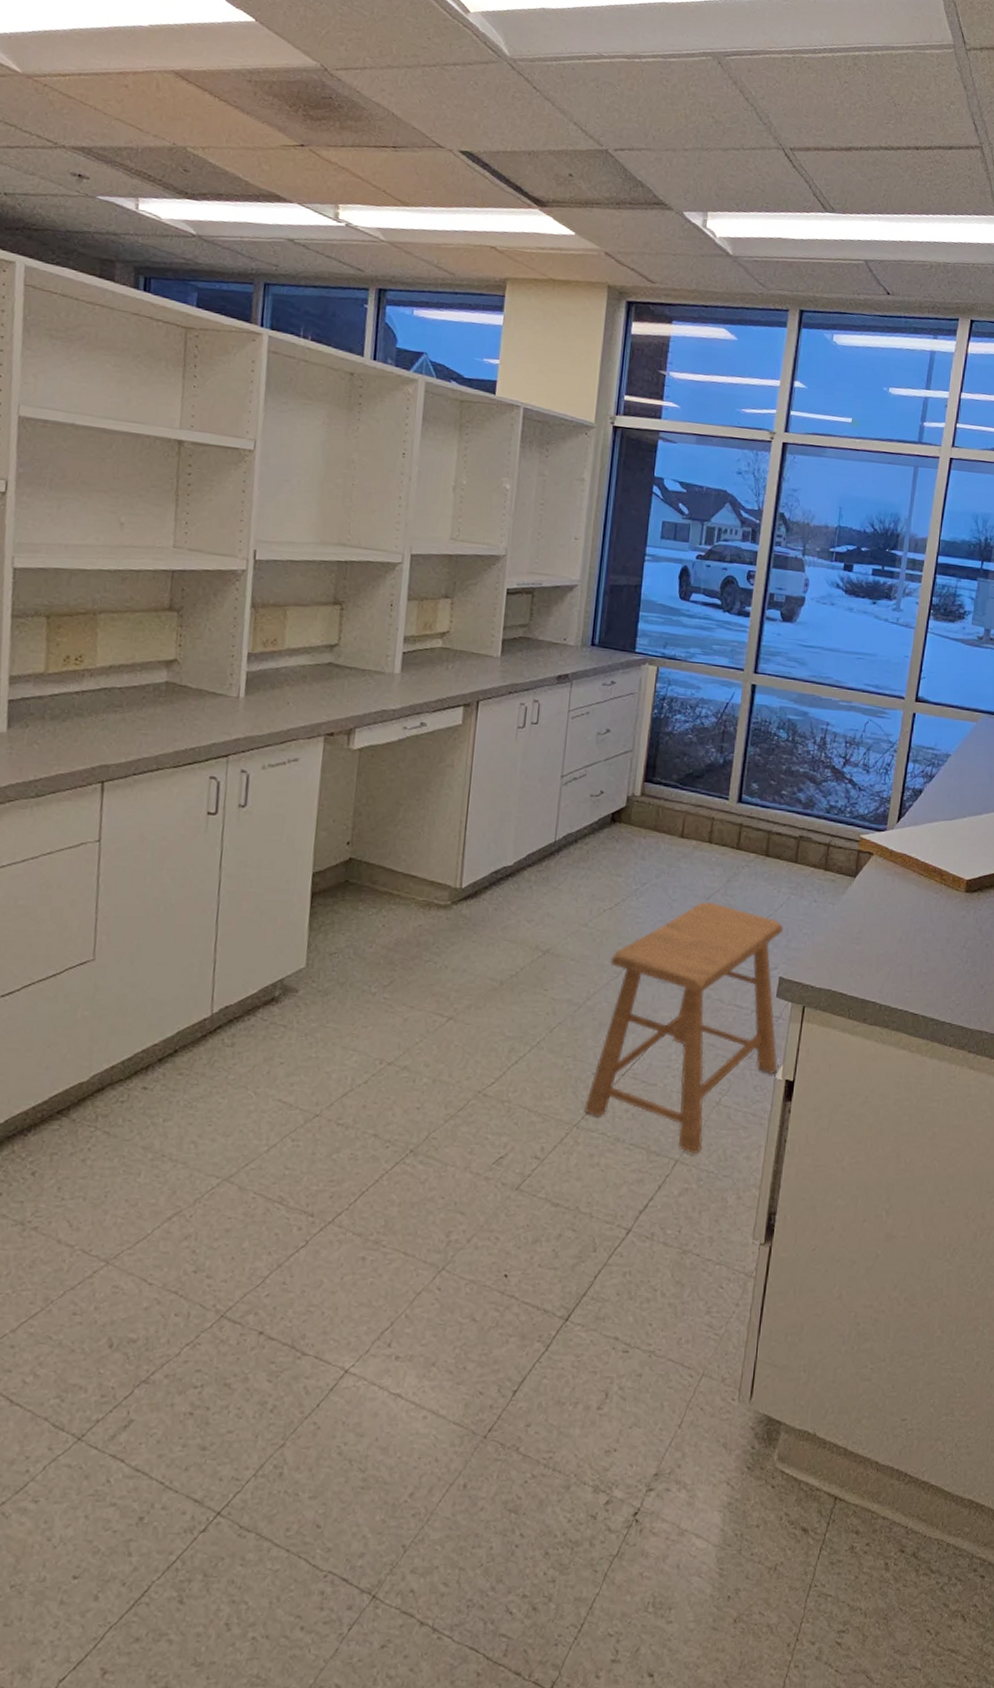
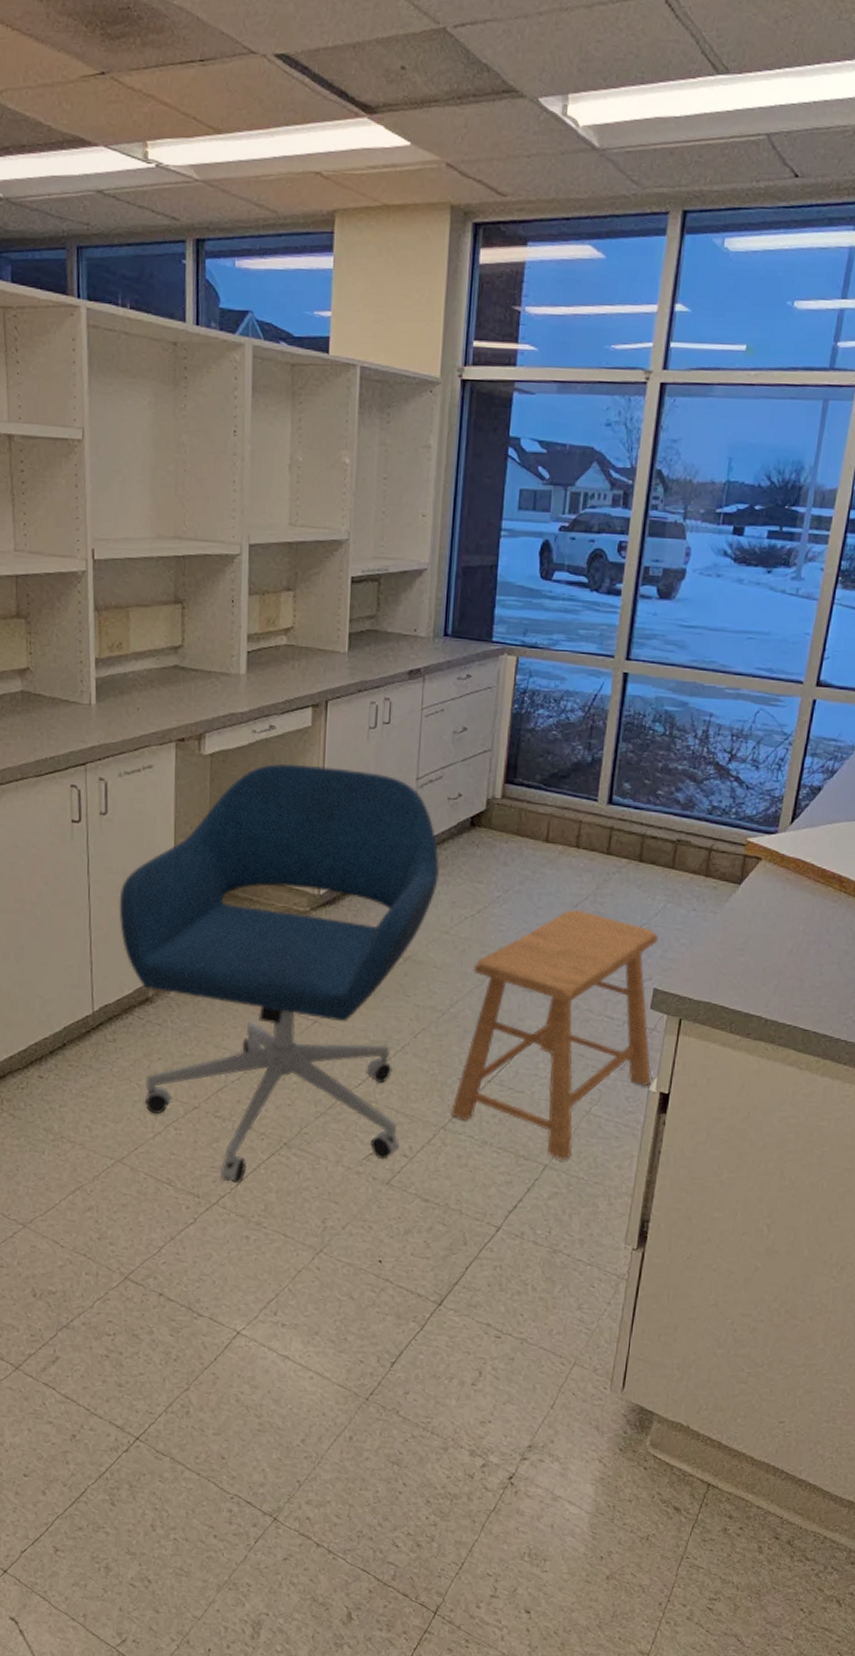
office chair: none [250,760,581,1197] -> present [119,764,440,1183]

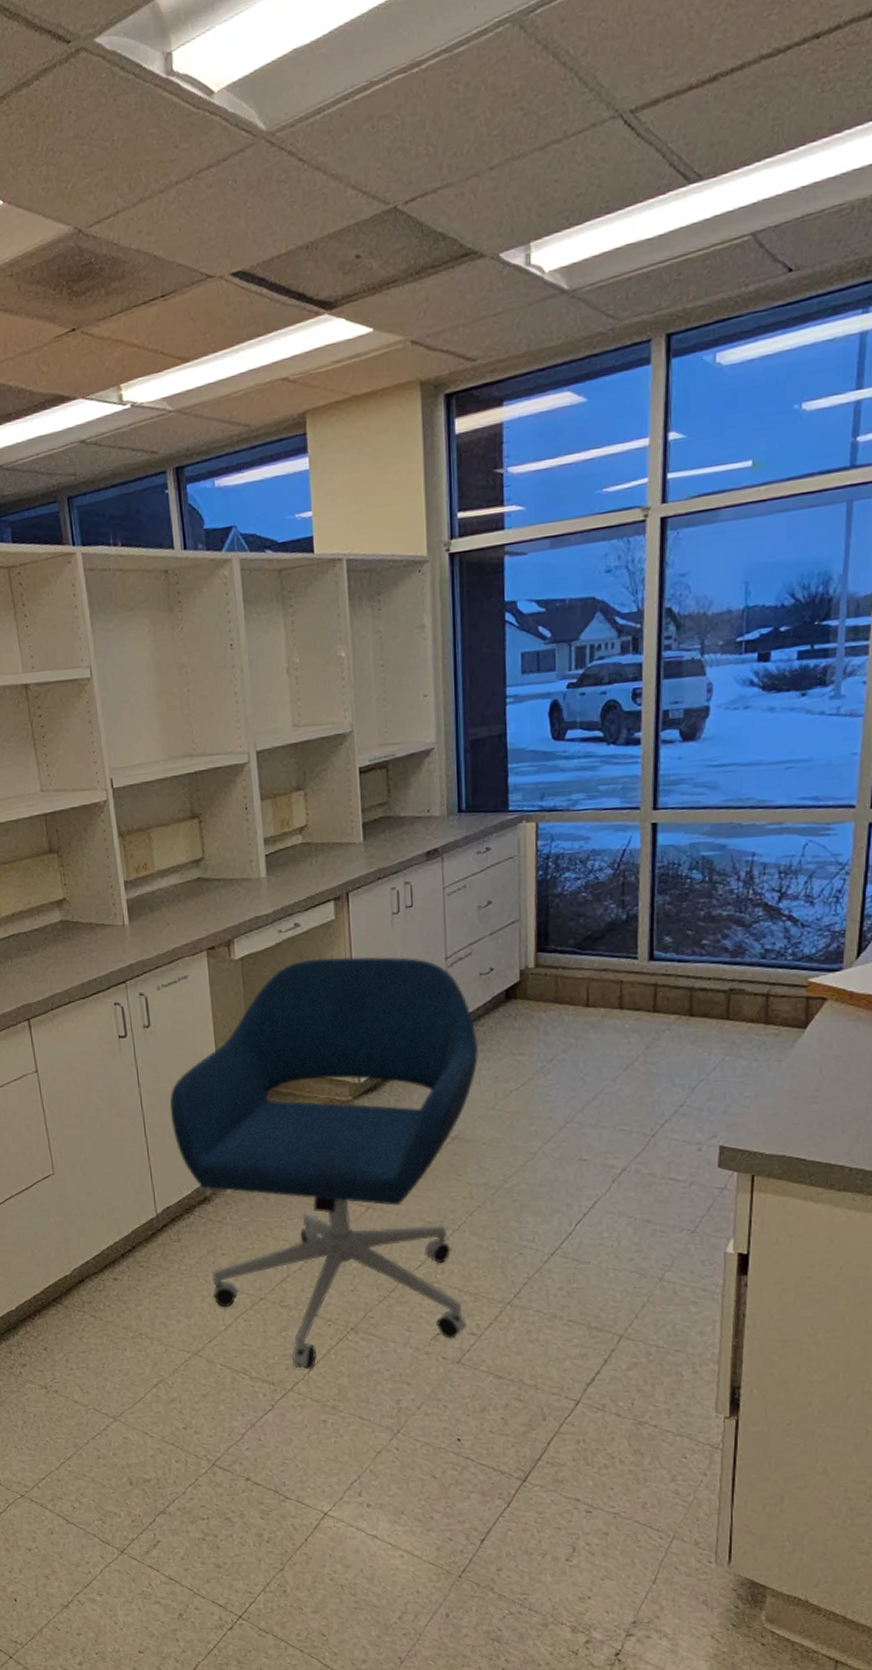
stool: present [451,909,659,1161] -> none [515,1072,727,1330]

